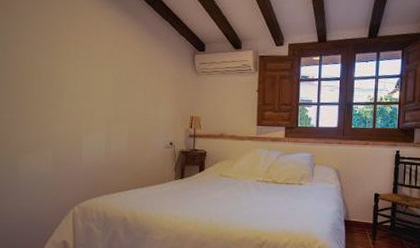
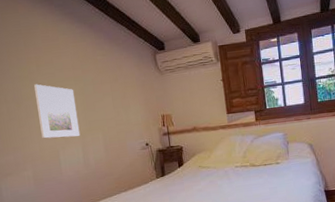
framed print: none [68,66,108,124] -> present [34,84,81,139]

